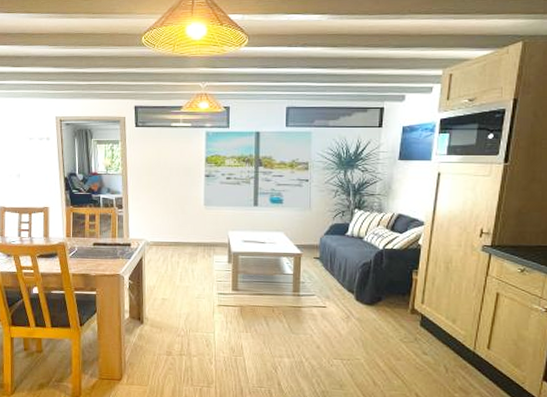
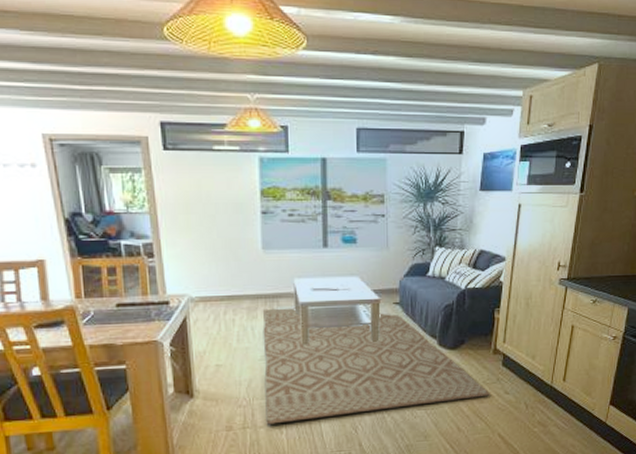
rug: none [199,255,407,355] -> present [263,307,490,425]

